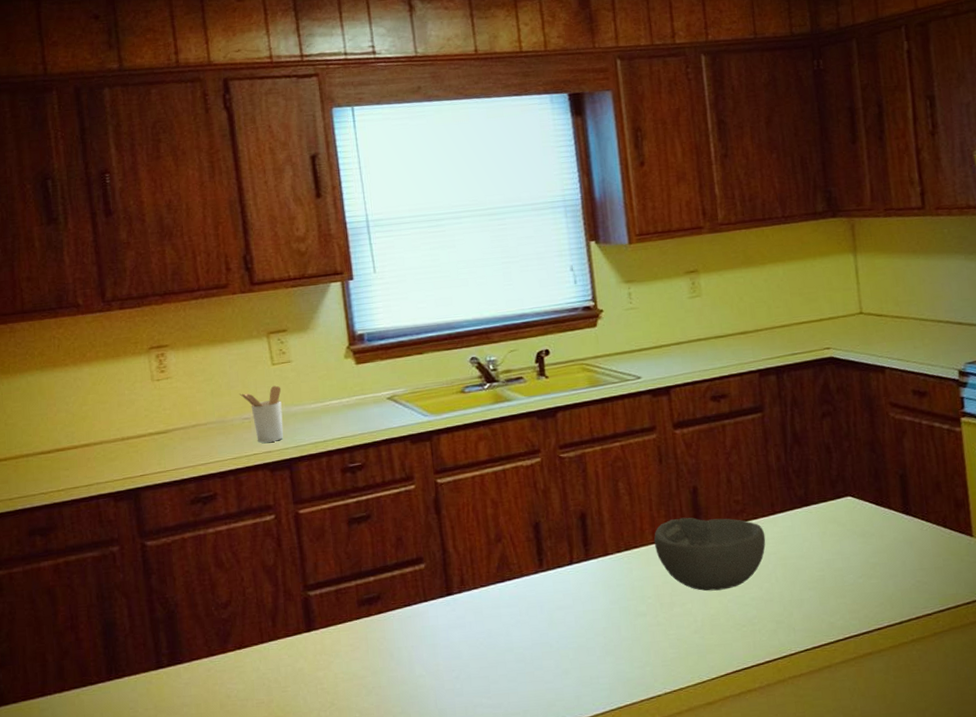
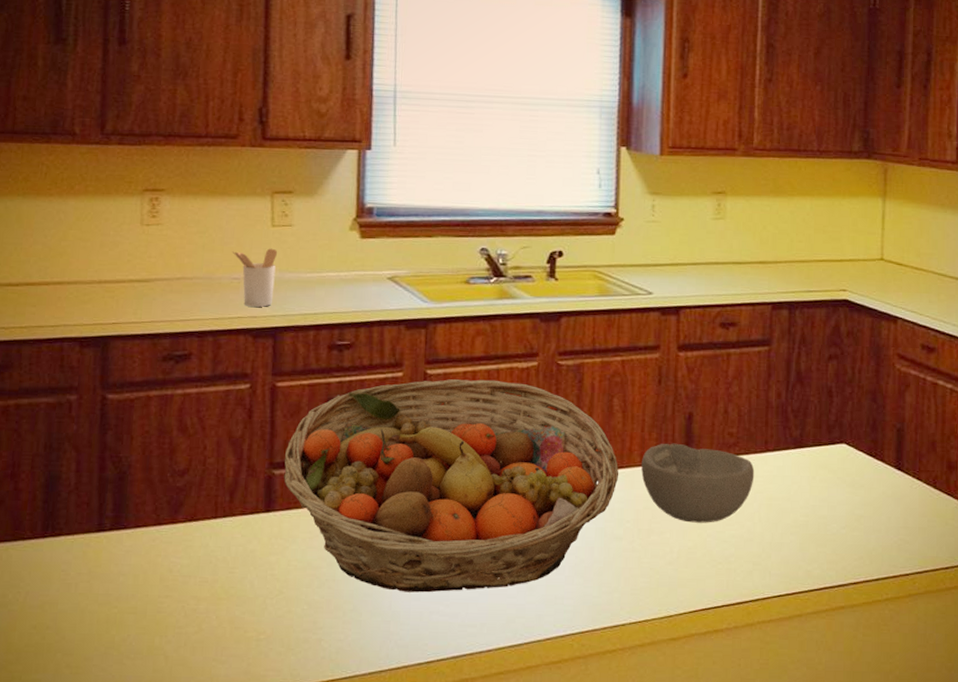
fruit basket: none [317,480,635,690] -> present [284,379,619,593]

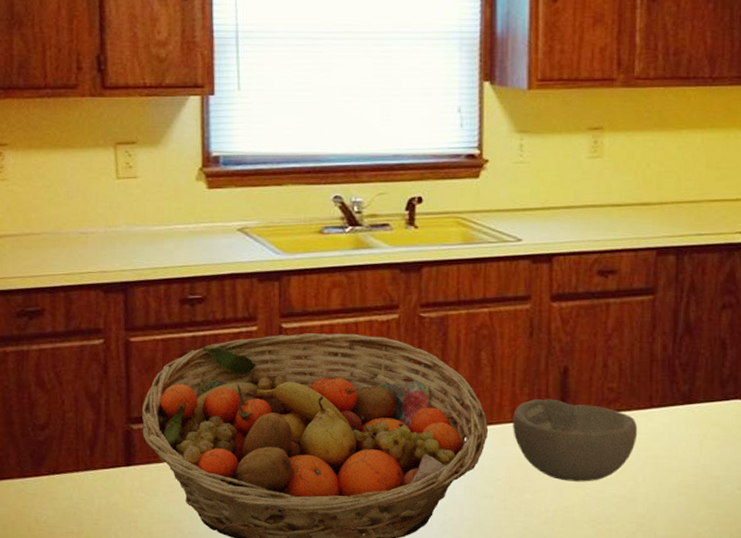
utensil holder: present [232,248,278,307] -> none [78,201,124,261]

